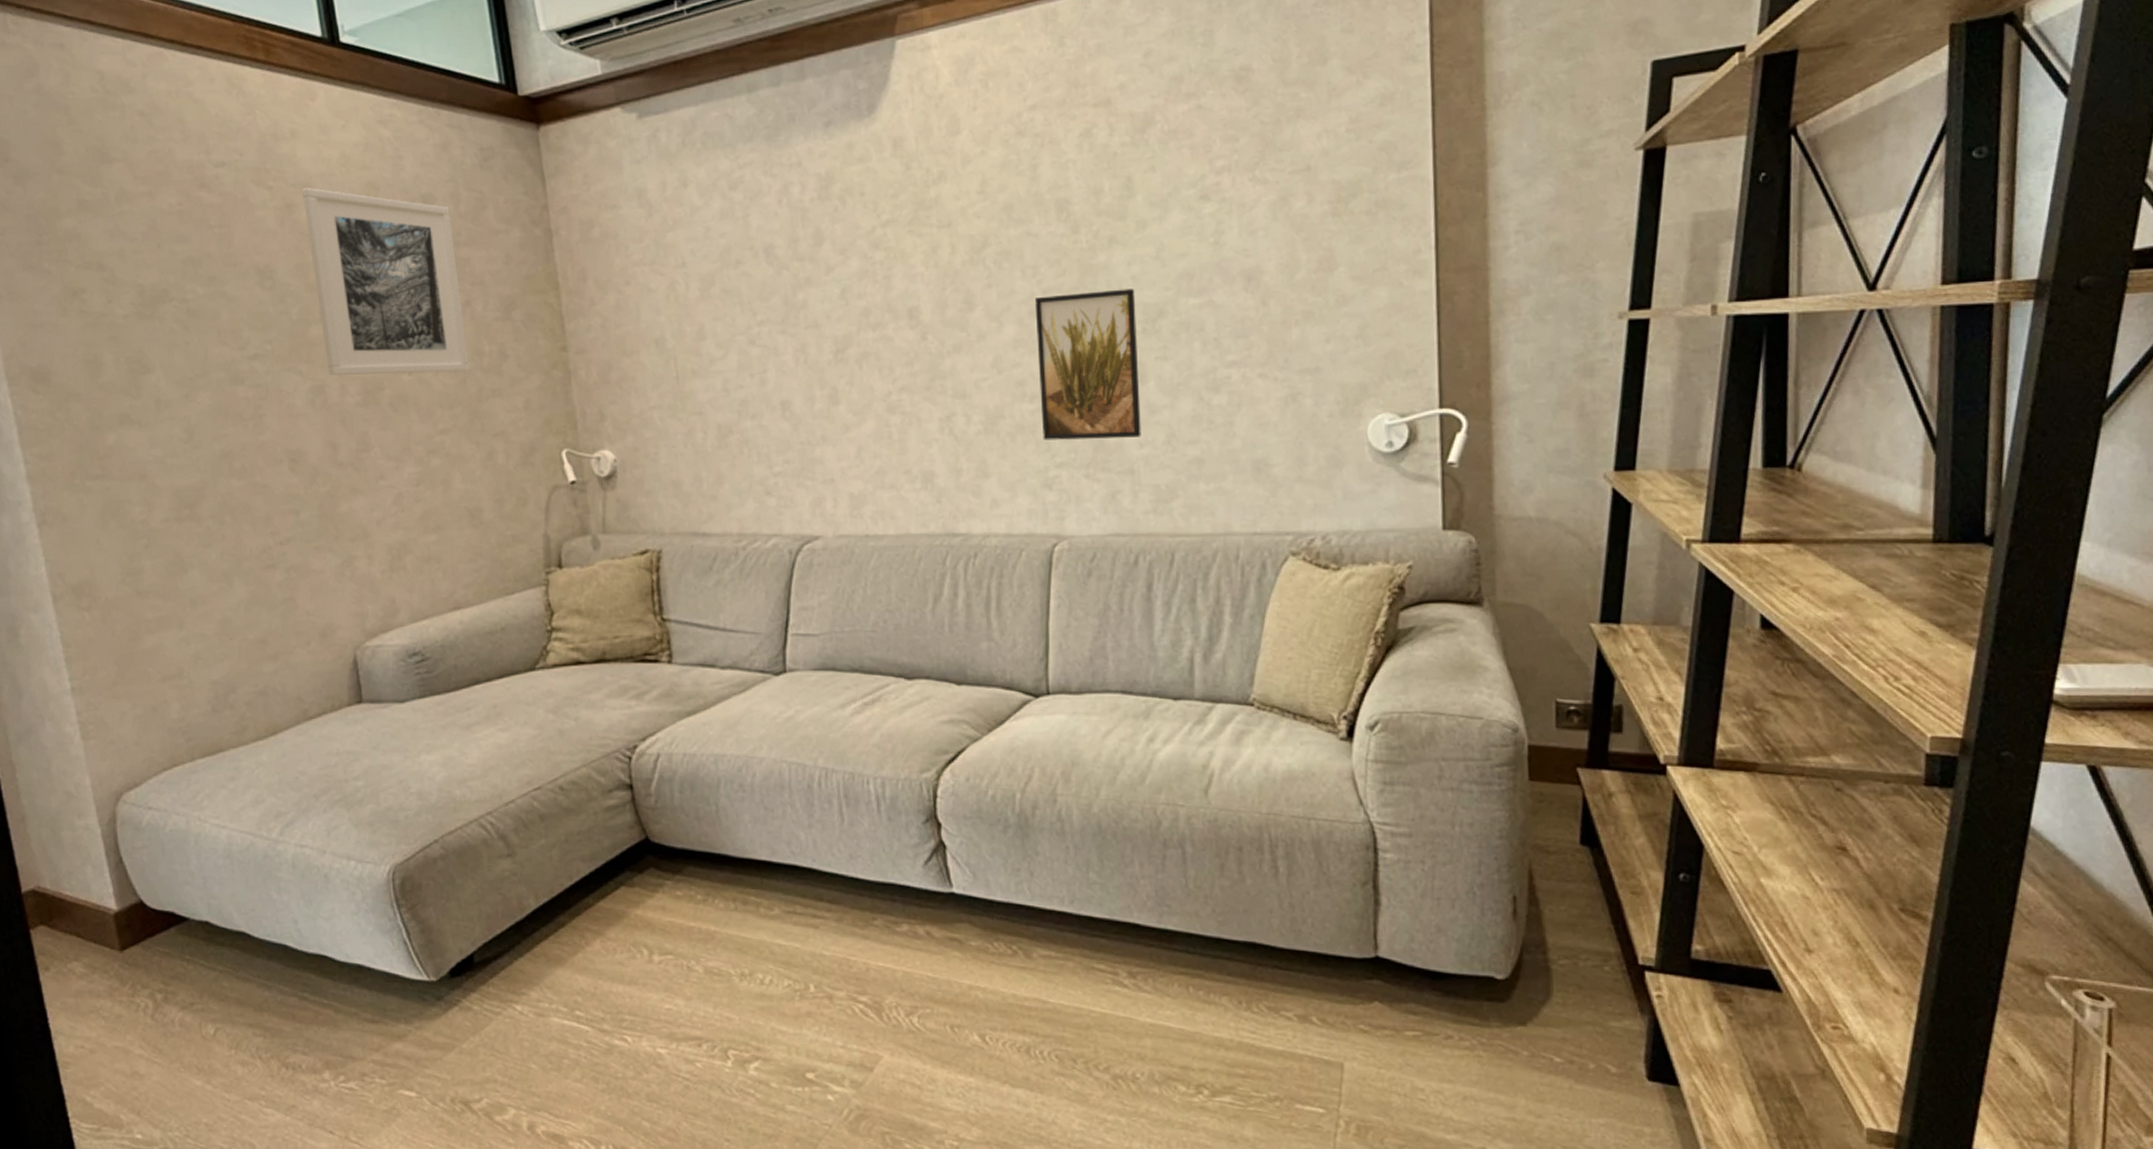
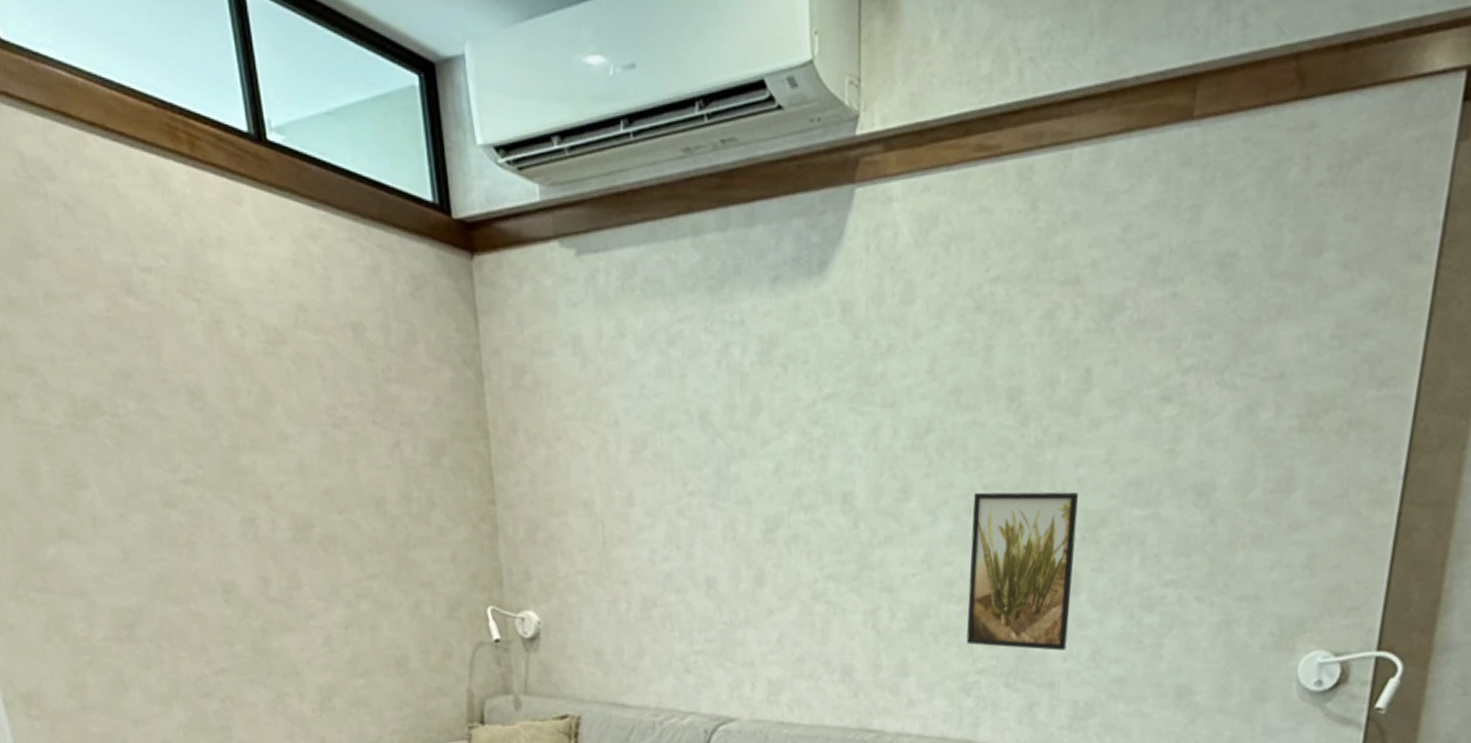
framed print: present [301,188,471,376] -> none [230,304,399,517]

